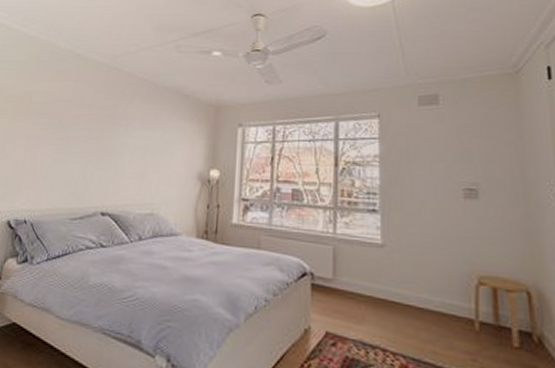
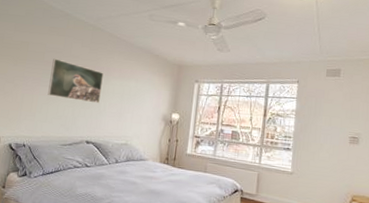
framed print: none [54,109,122,163] -> present [47,58,104,104]

